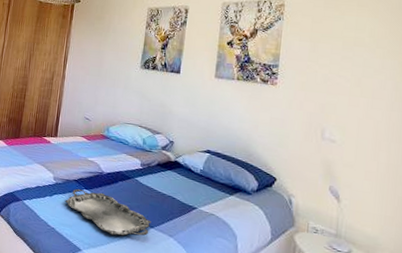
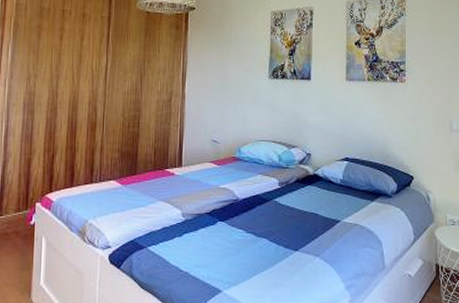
serving tray: present [65,188,151,236] -> none [197,222,295,267]

